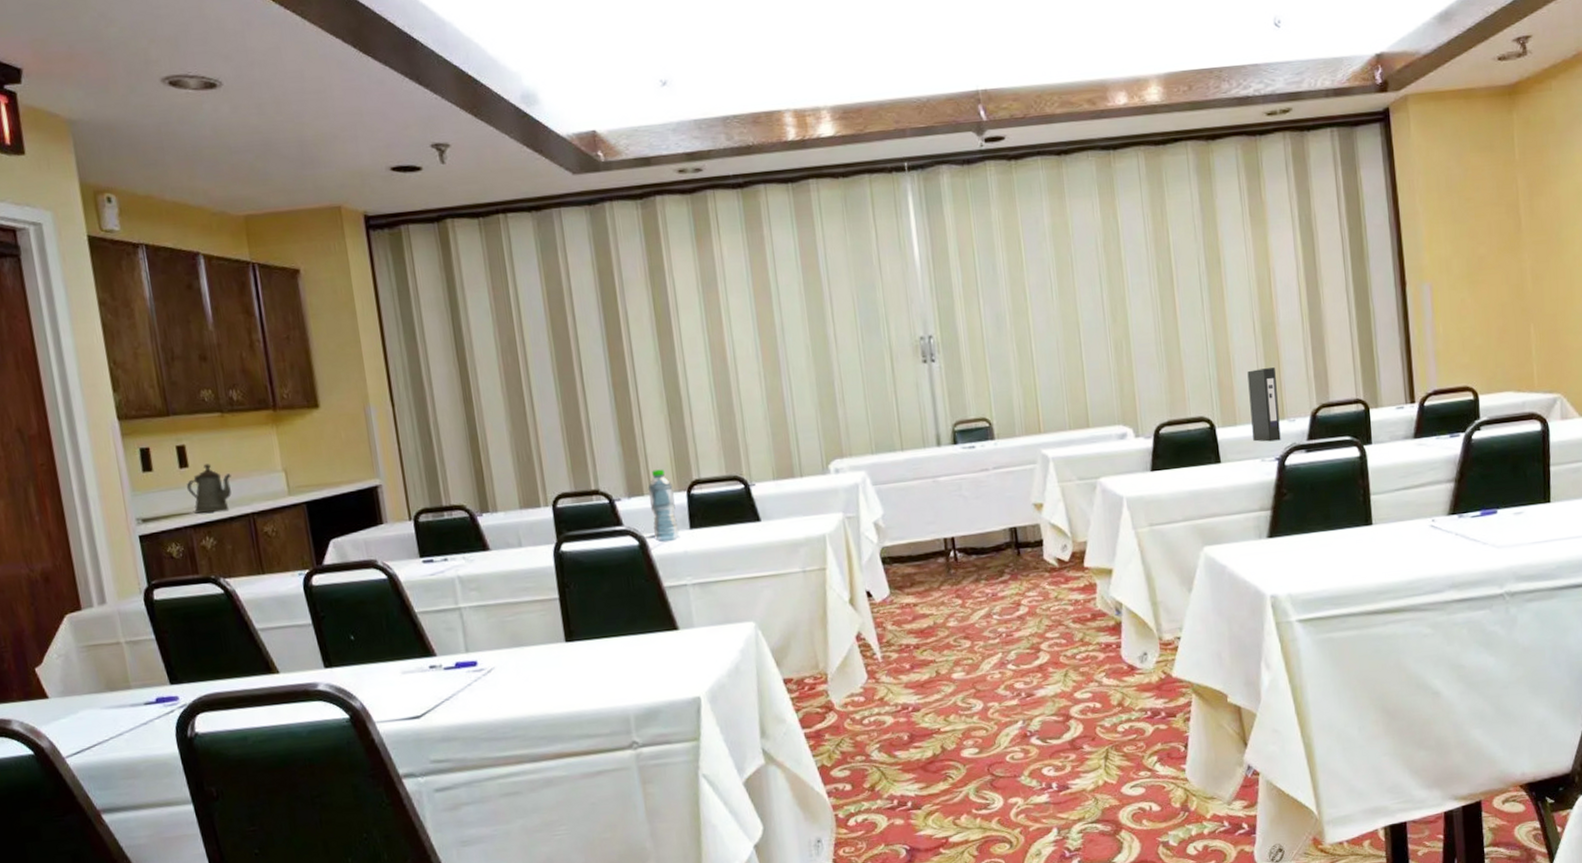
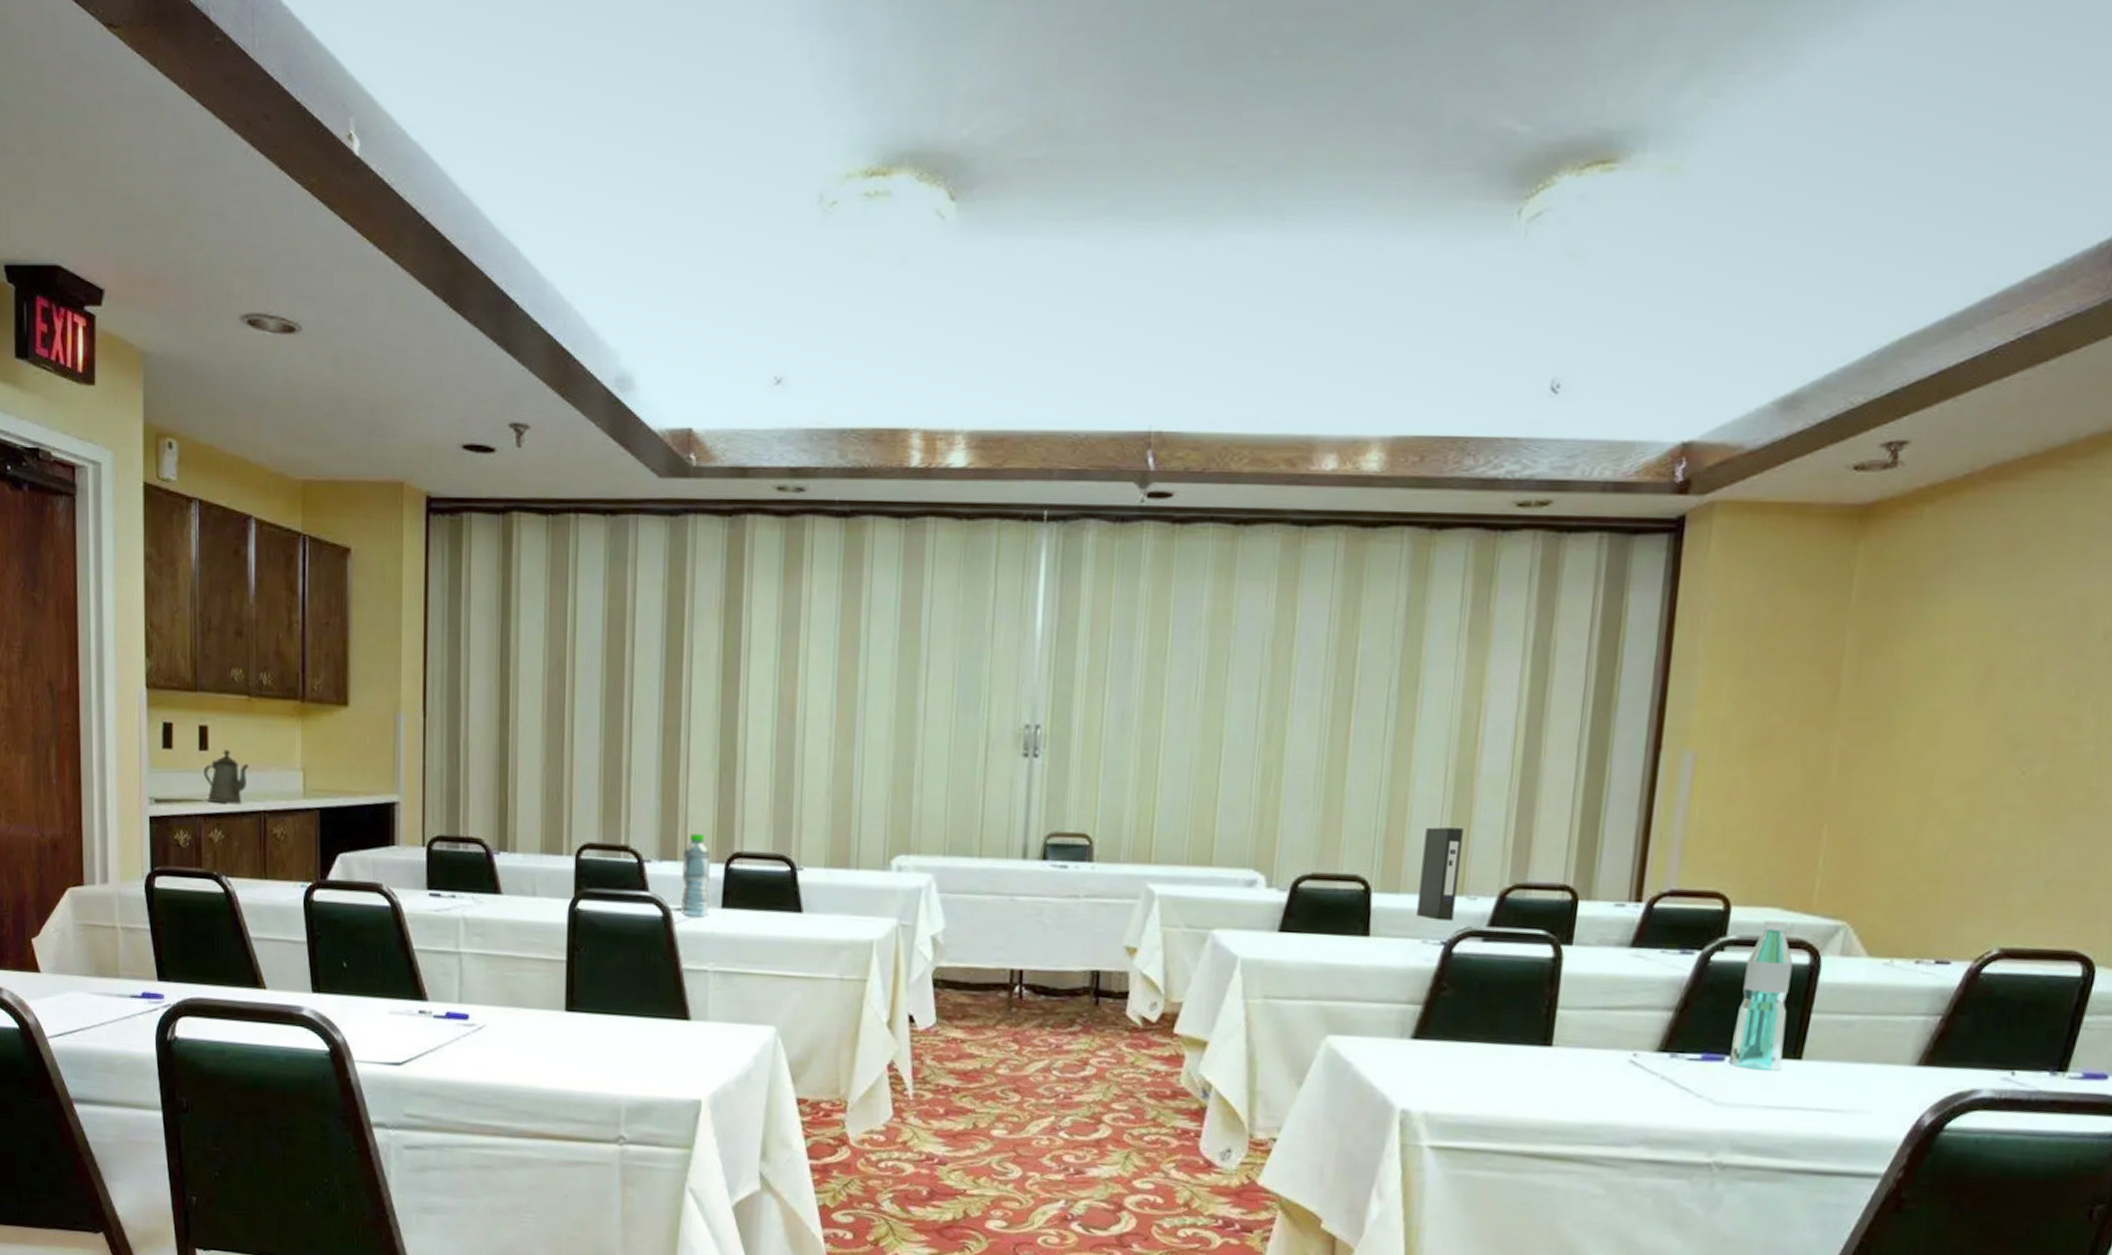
water bottle: none [1498,401,1538,517] -> present [1728,920,1793,1072]

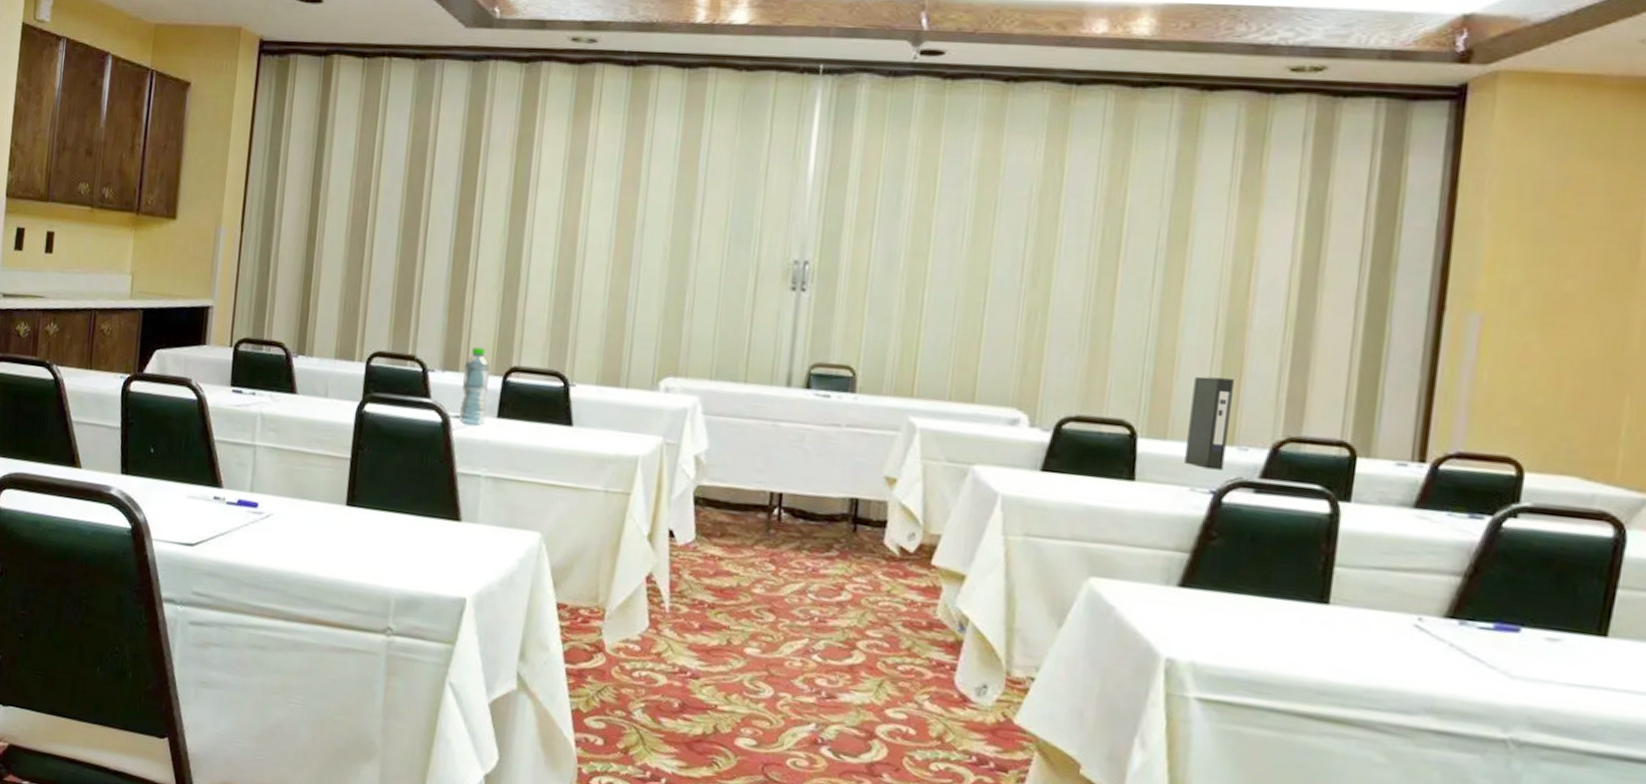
coffee pot: present [203,750,249,805] -> none [46,253,86,303]
water bottle: present [1728,920,1793,1072] -> none [1524,489,1595,648]

